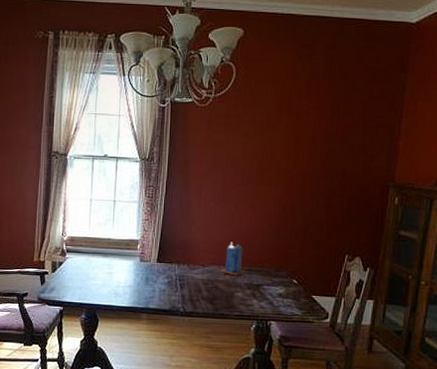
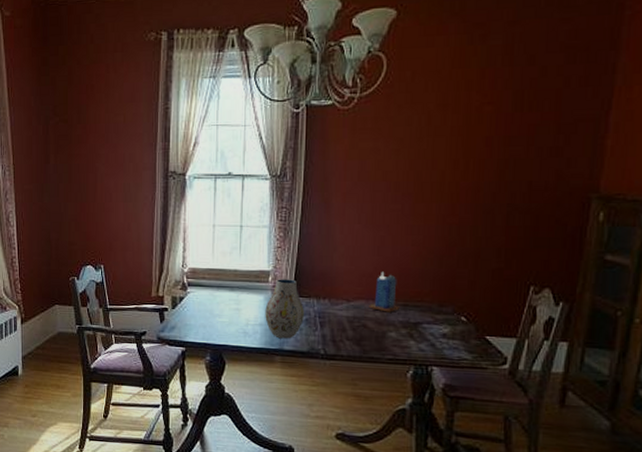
vase: none [134,247,167,299] -> present [265,279,304,339]

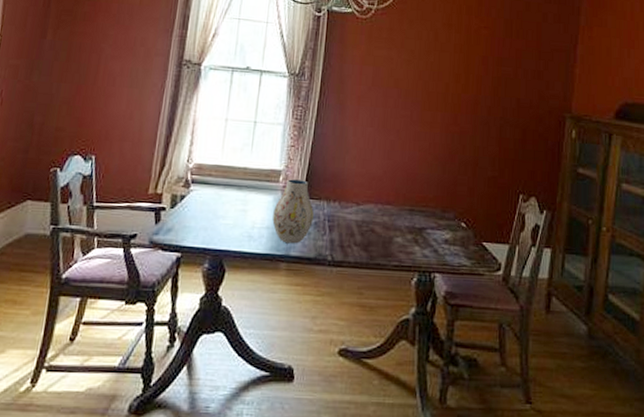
candle: present [369,271,400,312] -> none [377,175,407,217]

